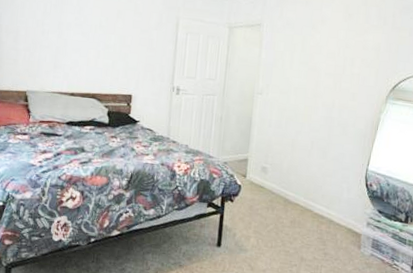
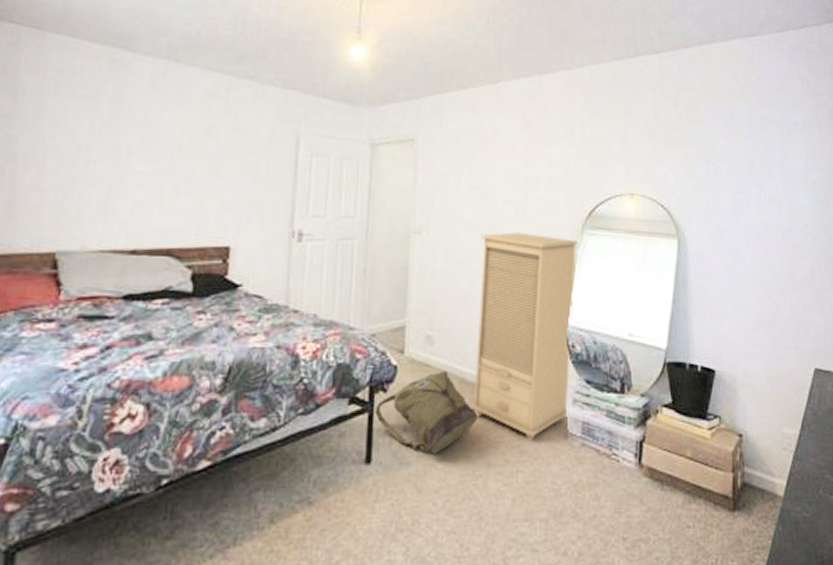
backpack: none [225,192,296,247] -> present [375,371,479,454]
cabinet: none [292,98,382,248] -> present [471,232,579,441]

